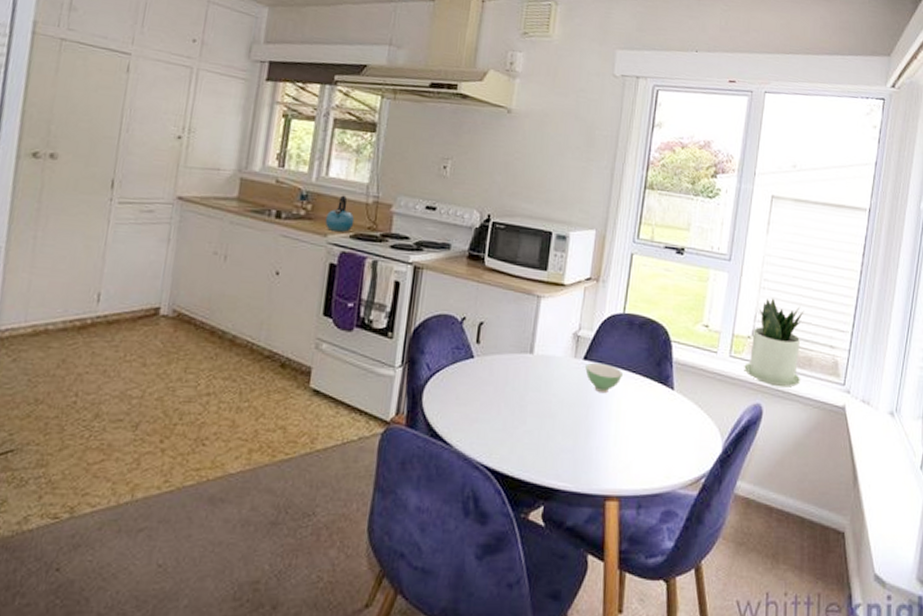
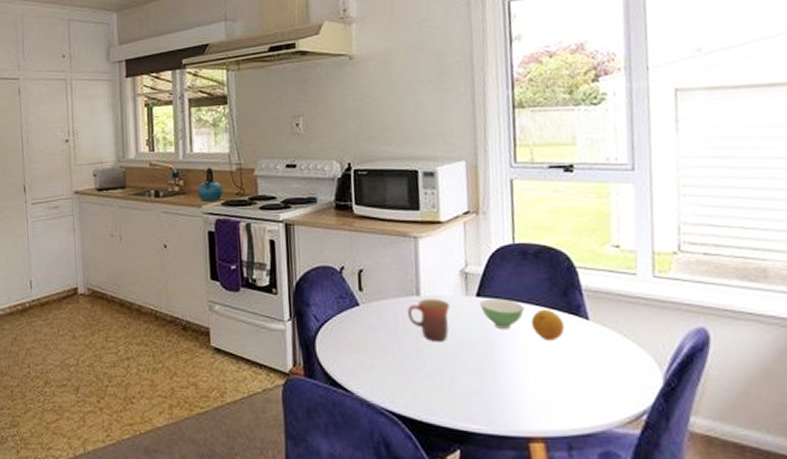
toaster: none [204,176,247,204] -> present [93,166,127,191]
mug: none [518,357,559,400] -> present [408,298,451,341]
fruit: none [626,377,653,407] -> present [530,310,565,341]
planter: present [744,298,804,388] -> none [674,205,757,306]

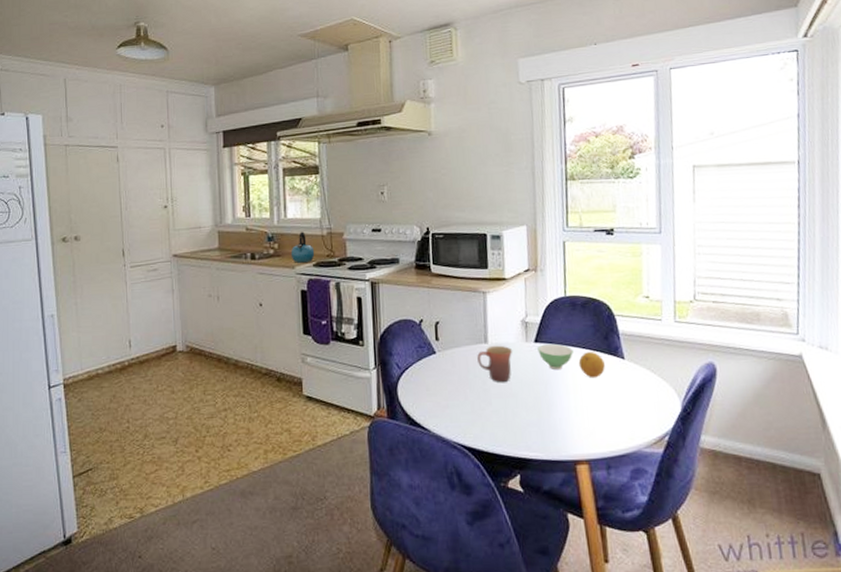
toaster: present [93,166,127,191] -> none [191,231,224,254]

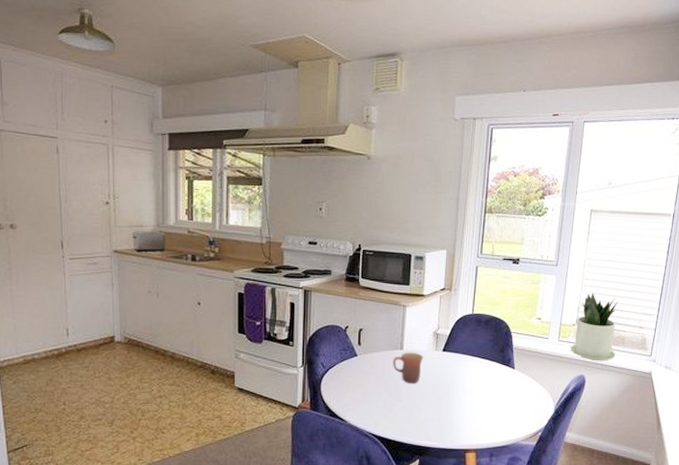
toaster: none [191,231,224,254] -> present [132,231,165,252]
kettle: present [290,232,315,263] -> none [230,239,254,268]
bowl: present [537,343,573,369] -> none [444,353,474,375]
fruit: present [578,352,605,378] -> none [477,362,498,383]
planter: none [691,261,752,344] -> present [570,293,619,361]

